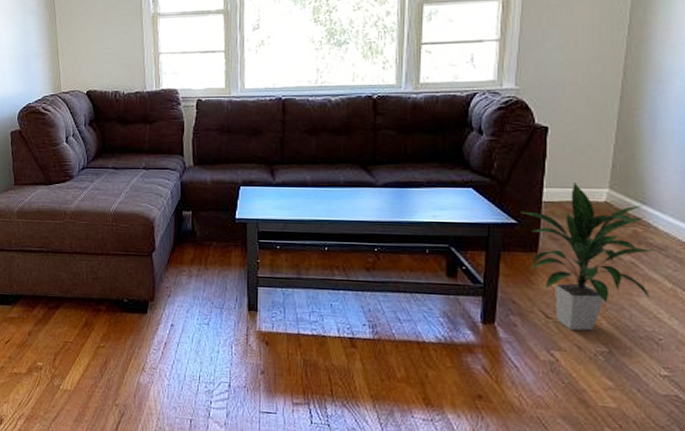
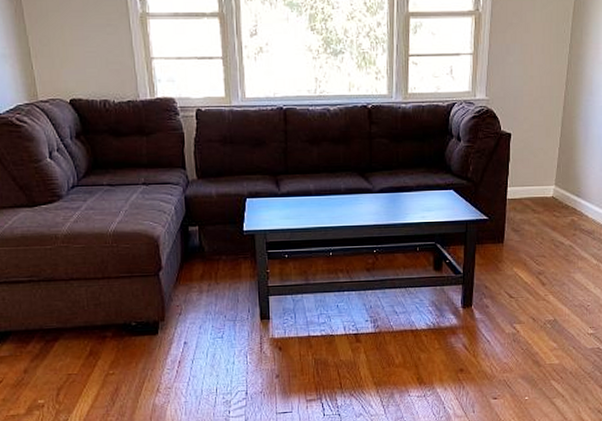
indoor plant: present [521,183,654,331] -> none [491,181,585,305]

